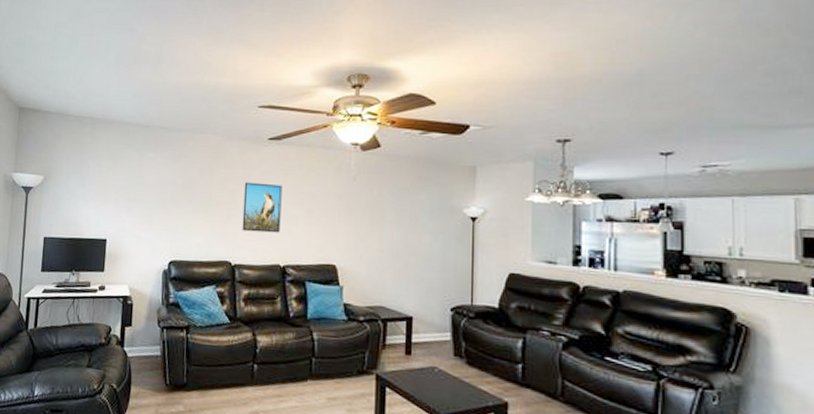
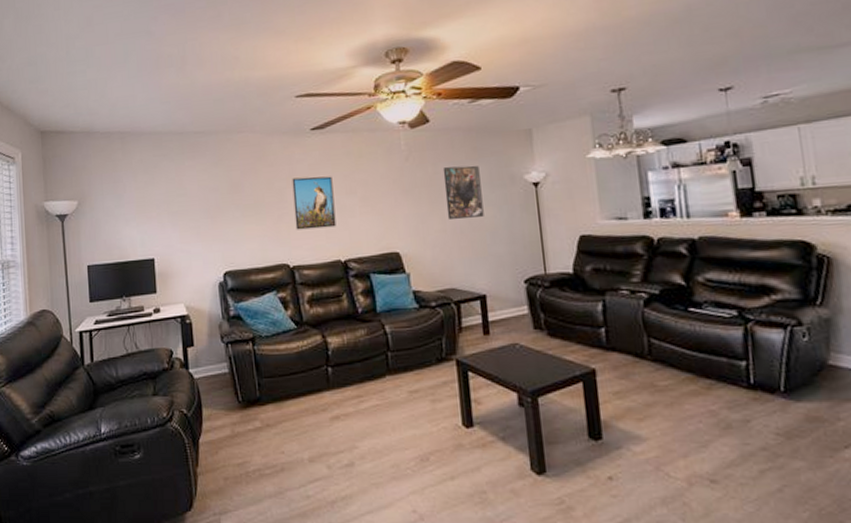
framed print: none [386,192,422,242] -> present [442,165,484,219]

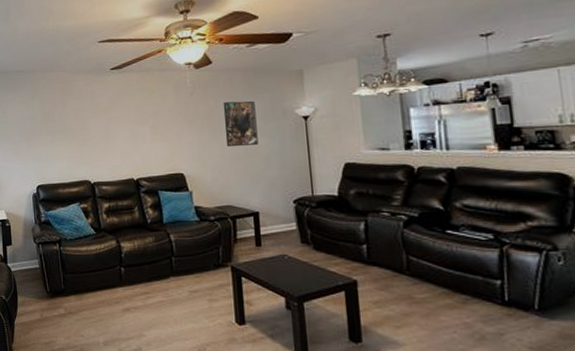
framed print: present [292,176,336,230] -> none [94,108,131,153]

